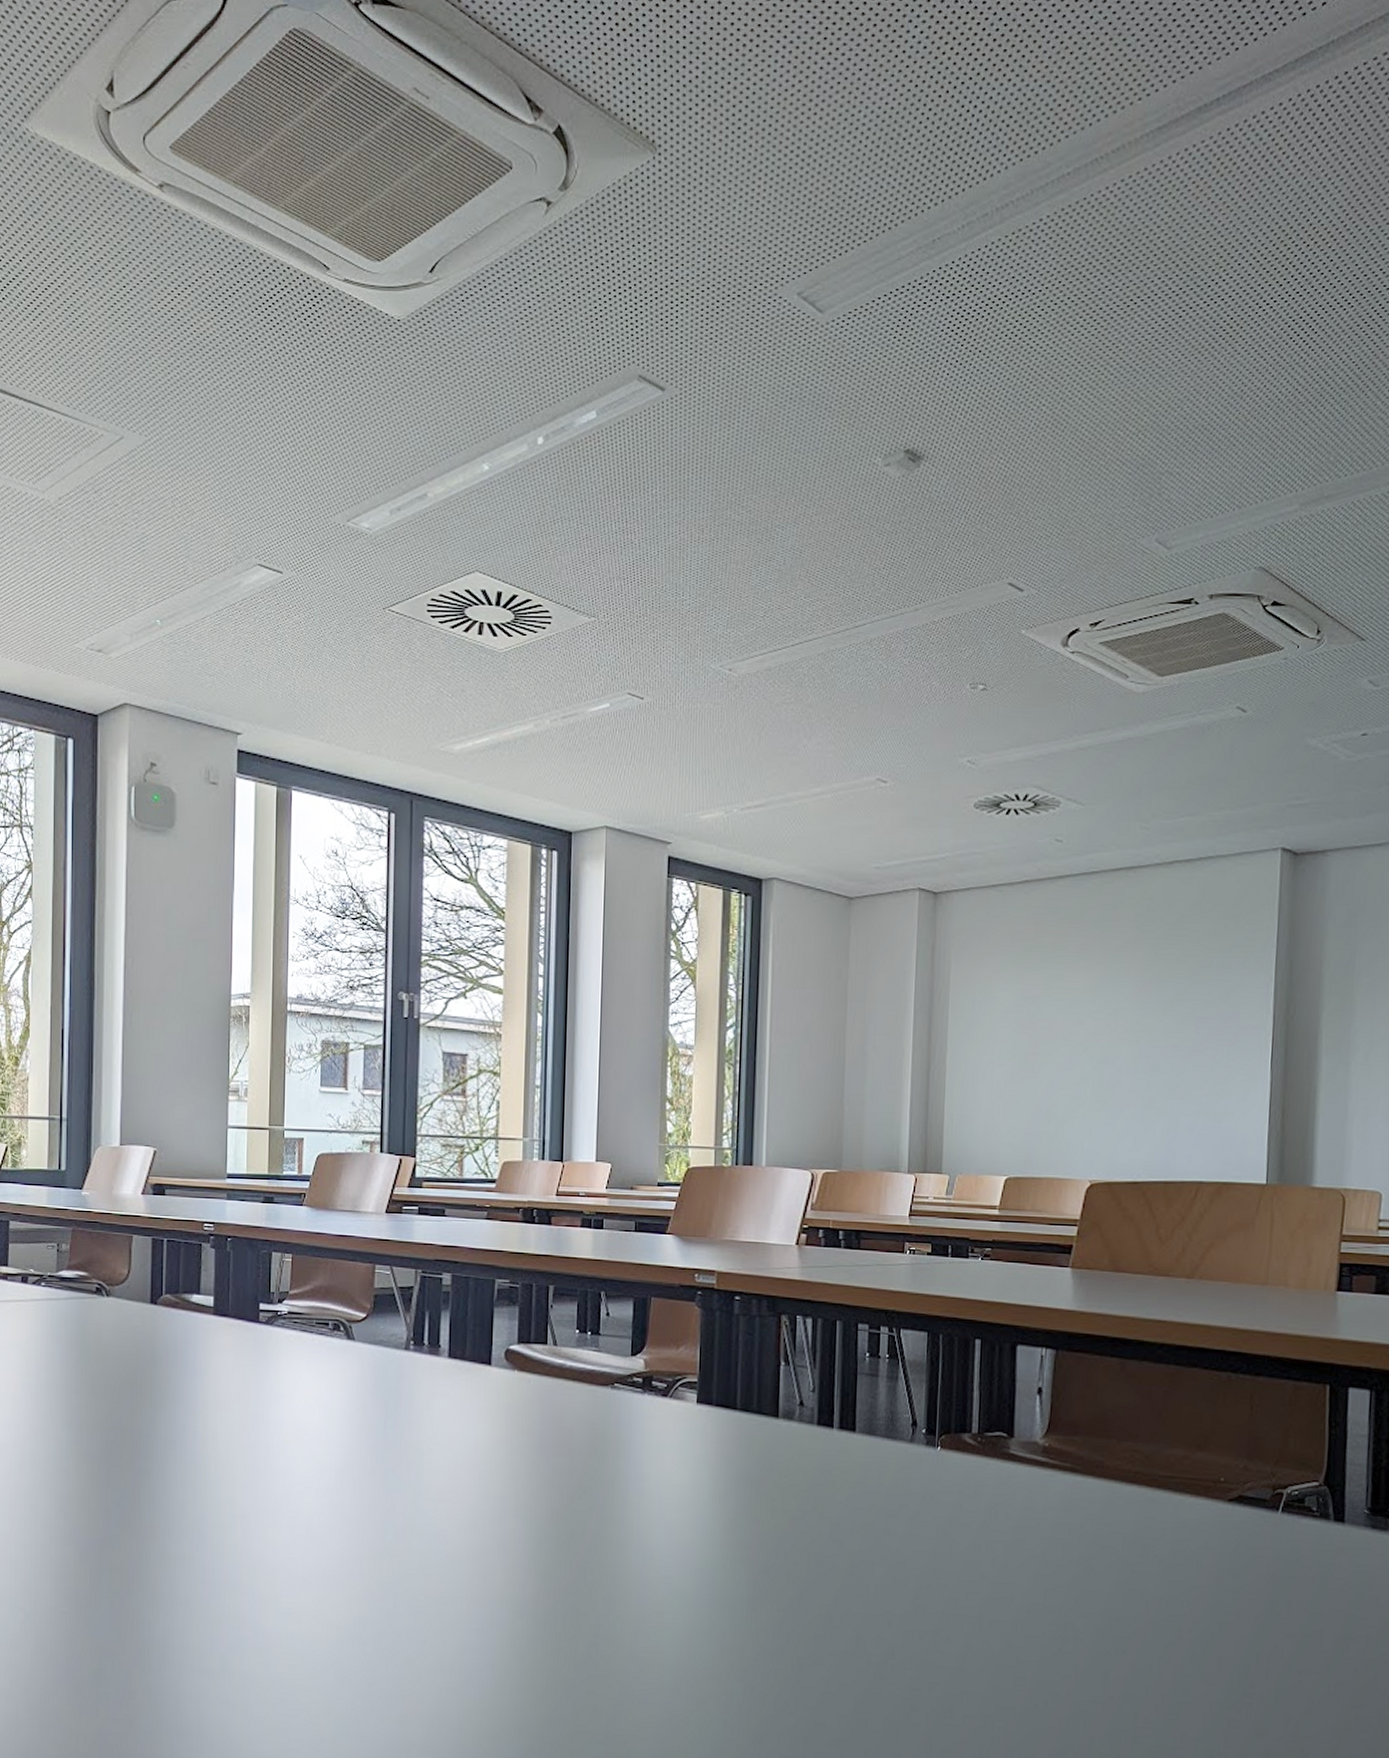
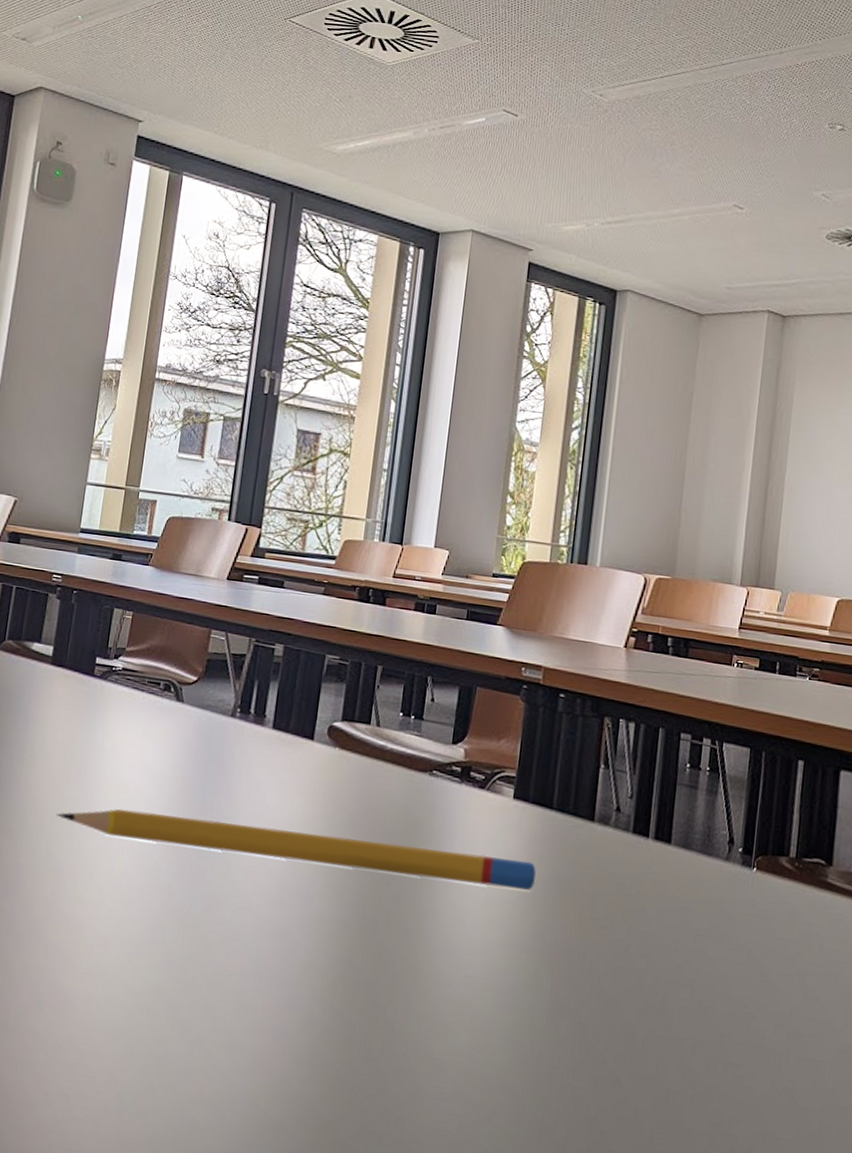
pencil: none [237,1451,726,1491] -> present [56,808,536,890]

